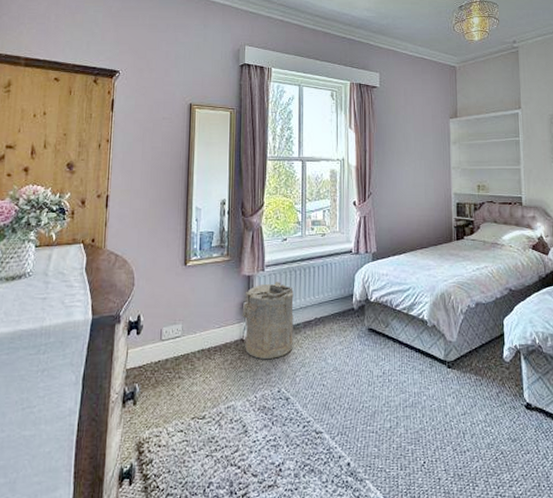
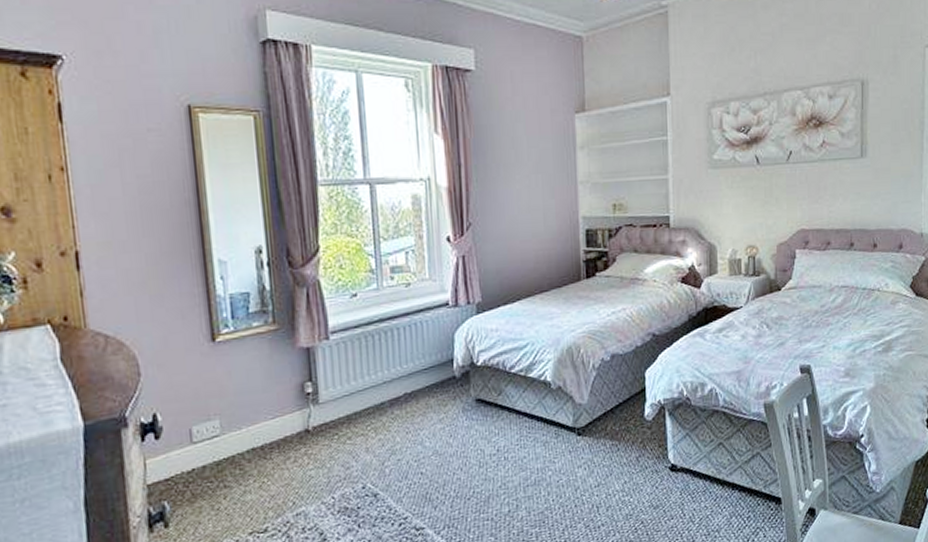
laundry hamper: present [242,282,294,359] -> none [303,352,378,452]

